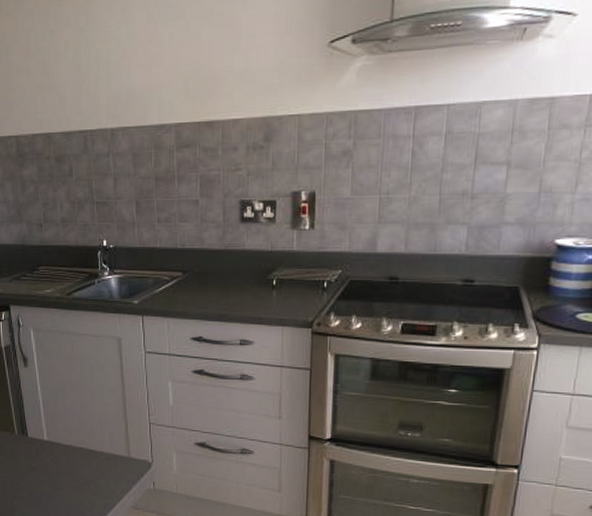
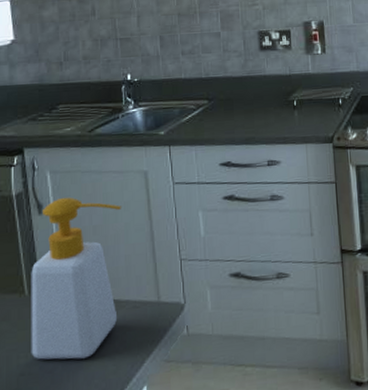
soap bottle: none [19,354,98,494] -> present [31,197,122,360]

